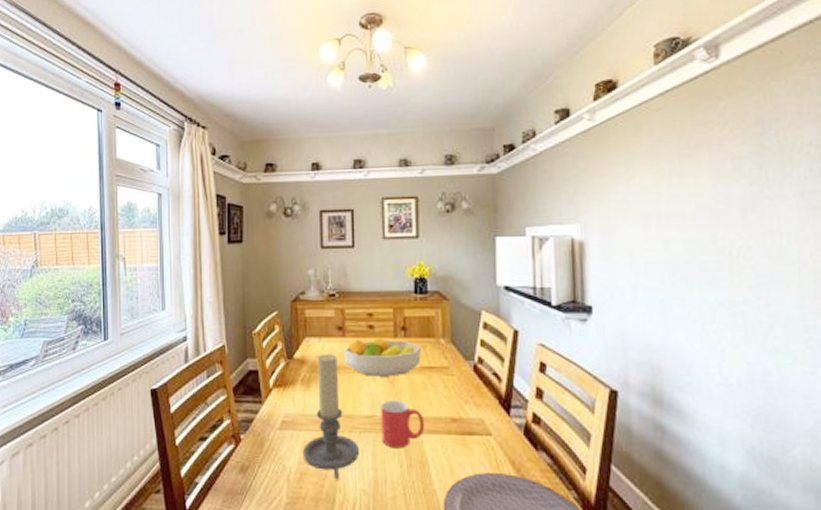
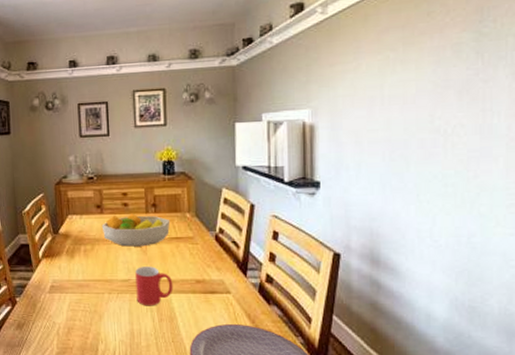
candle holder: present [302,354,359,480] -> none [69,229,117,333]

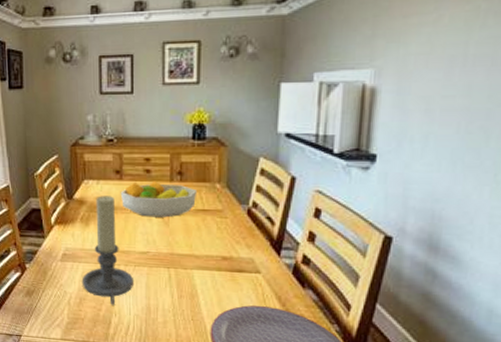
candle holder: none [69,229,117,333] -> present [81,195,133,305]
mug: present [135,266,174,306] -> none [155,239,197,282]

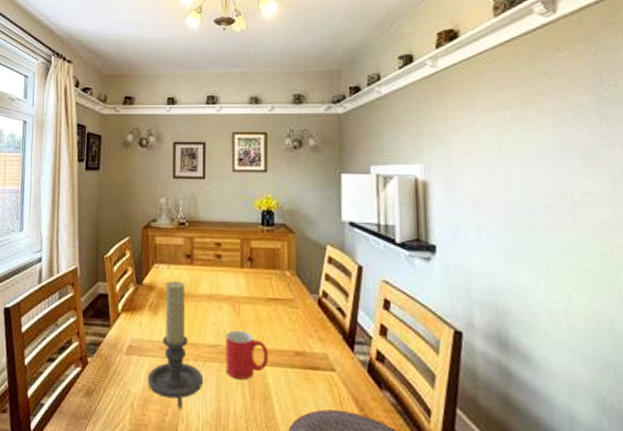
fruit bowl: present [120,180,198,218] -> none [190,266,268,307]
mug: none [155,239,197,282] -> present [226,330,269,380]

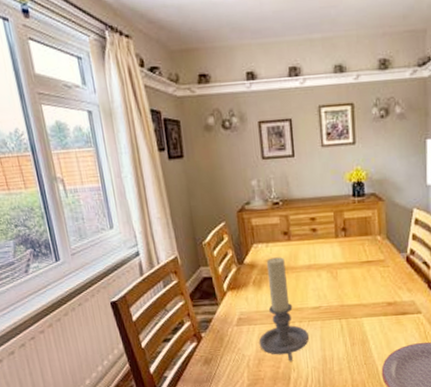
mug: present [226,330,269,380] -> none [326,292,365,332]

